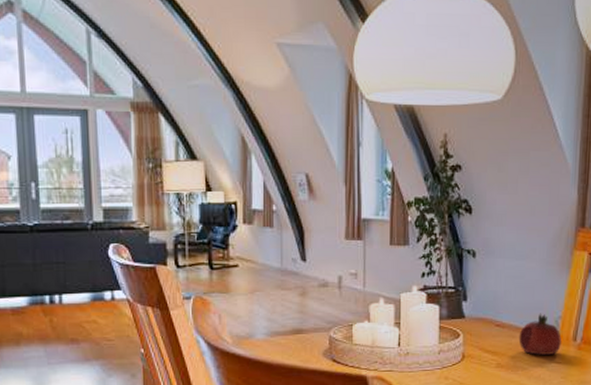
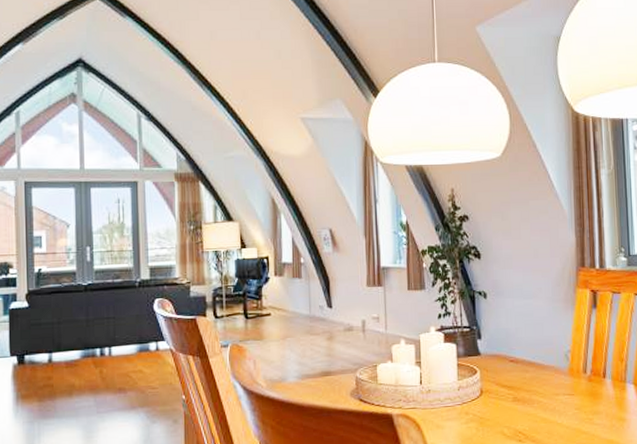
fruit: present [518,313,561,355] -> none [532,348,573,388]

